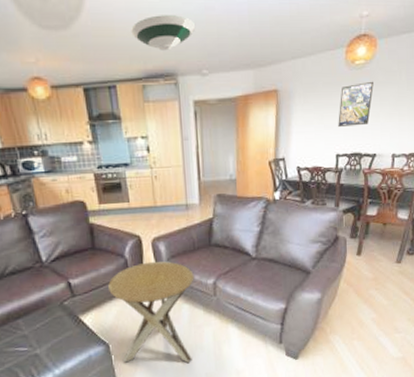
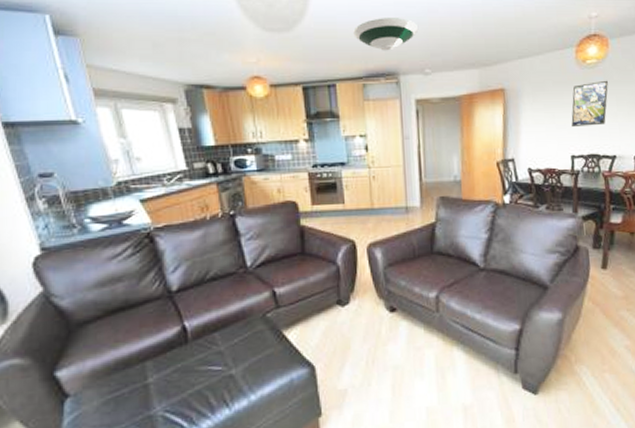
side table: present [108,261,194,363] -> none [317,269,414,393]

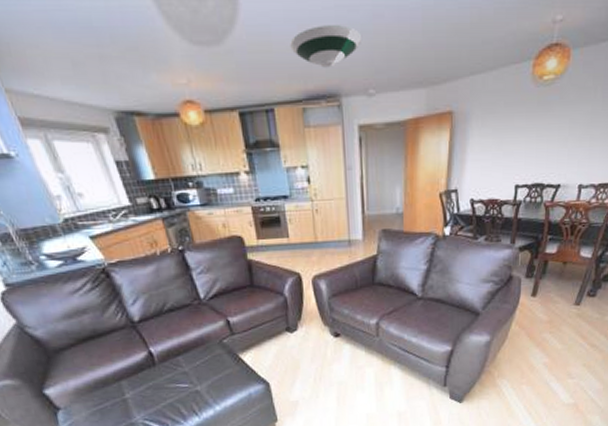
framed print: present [571,80,608,128] -> none [519,99,563,155]

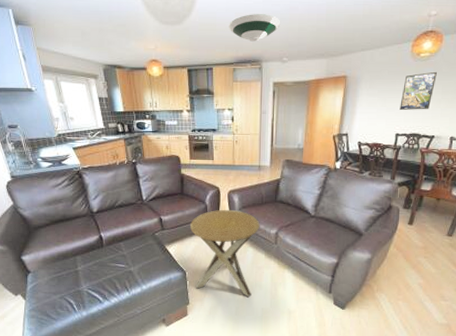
side table: none [268,299,356,403] -> present [190,209,260,297]
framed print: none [519,99,563,155] -> present [400,71,437,111]

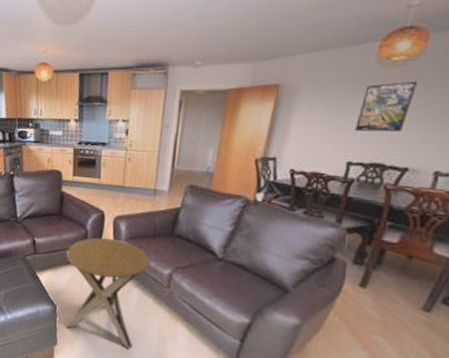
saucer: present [229,14,281,42] -> none [131,10,196,43]

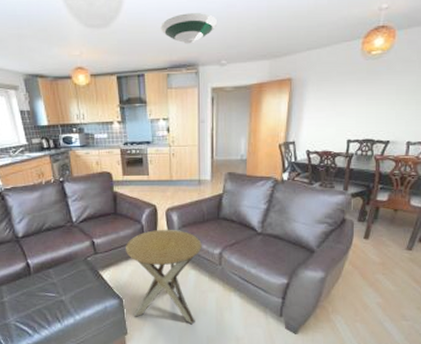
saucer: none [131,10,196,43] -> present [160,13,218,44]
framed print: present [355,81,417,132] -> none [351,70,390,115]

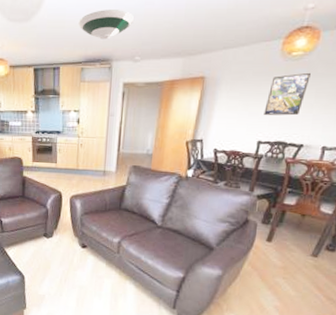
side table: present [126,229,202,324] -> none [30,214,102,306]
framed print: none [351,70,390,115] -> present [264,72,311,116]

